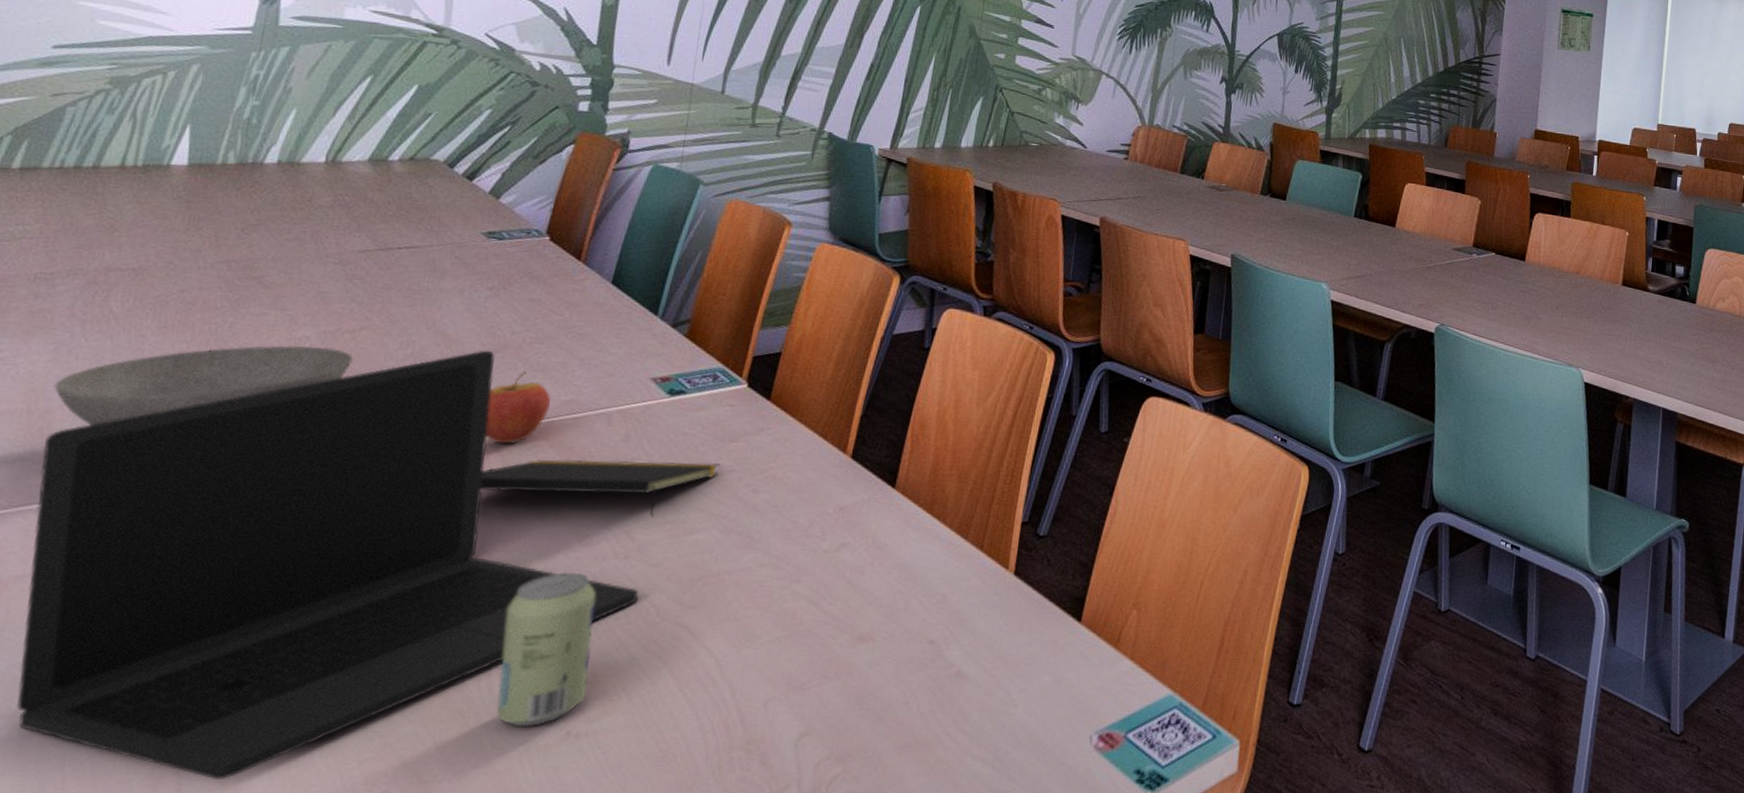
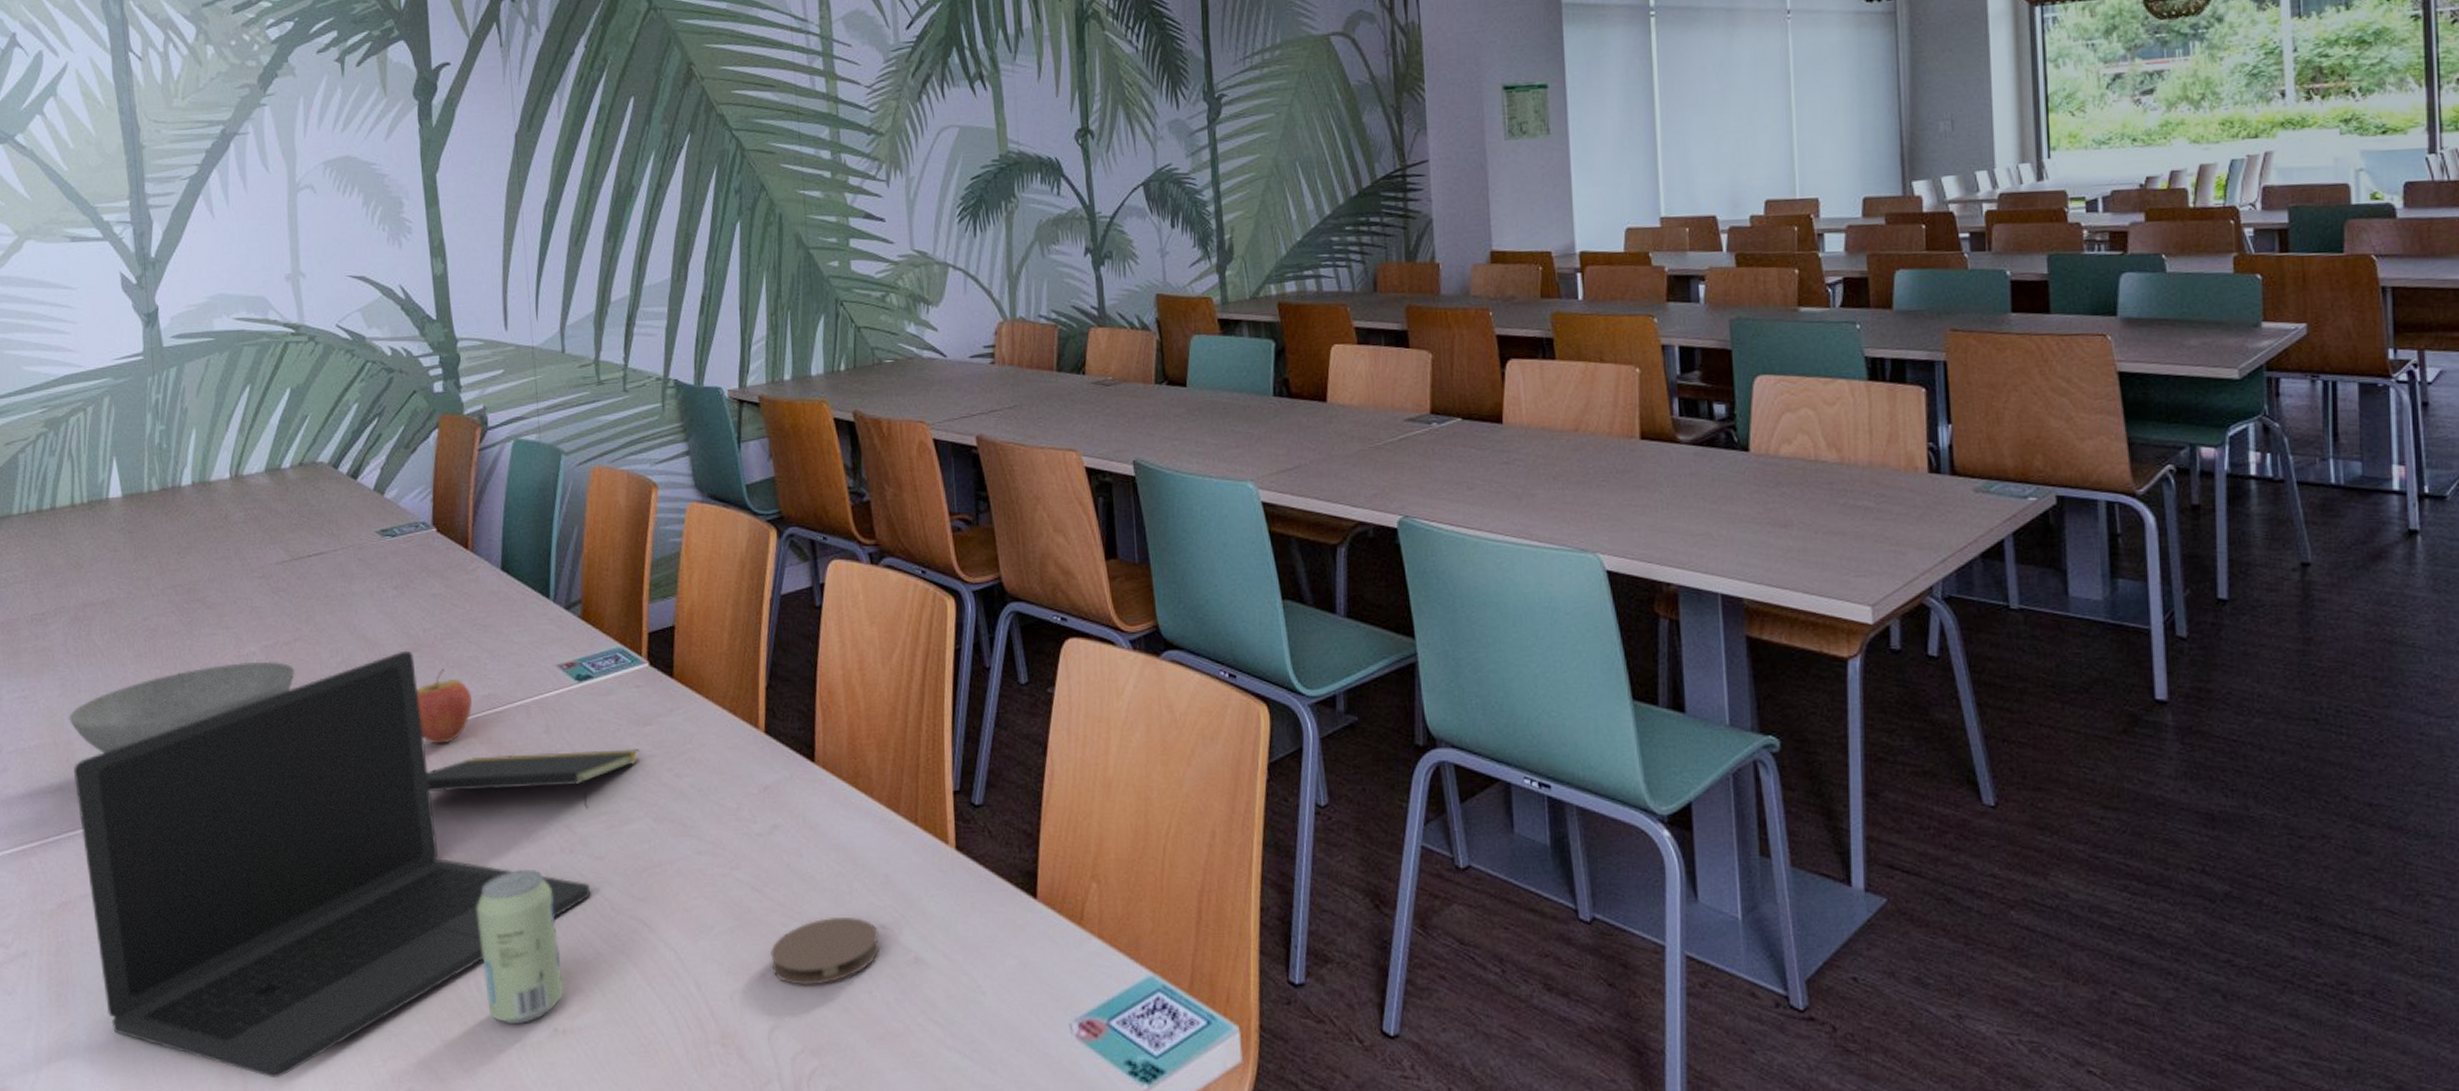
coaster: none [813,631,926,695] -> present [770,916,880,985]

